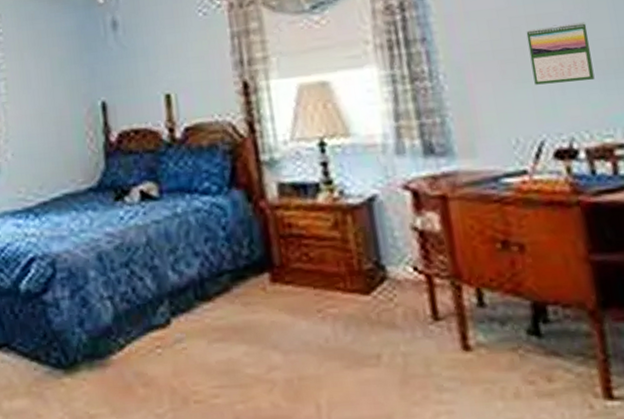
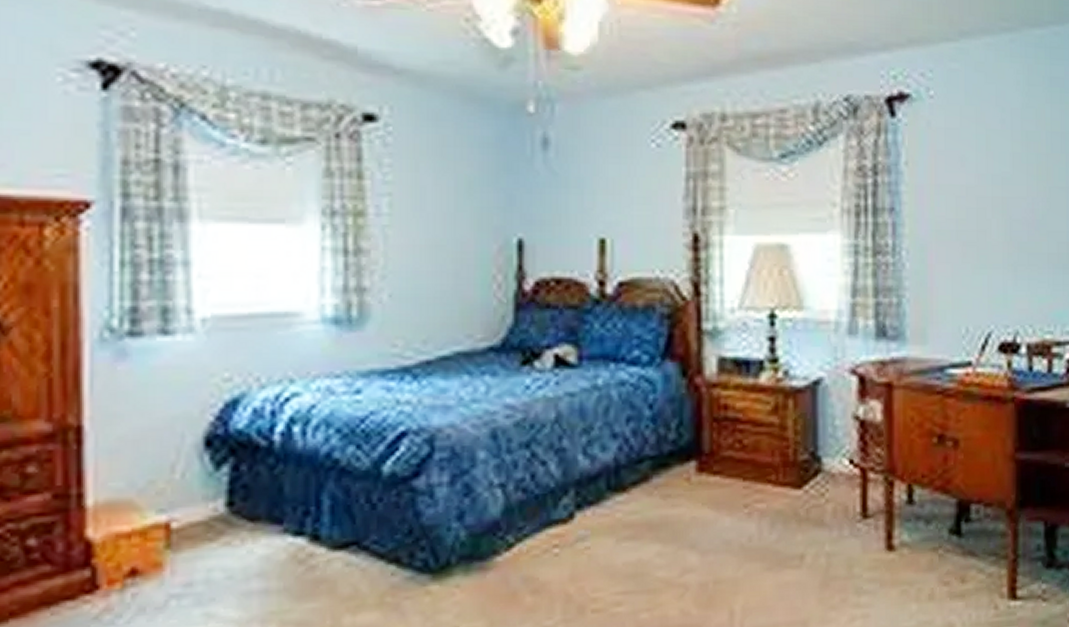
calendar: present [526,22,595,85] -> none [990,211,1046,273]

